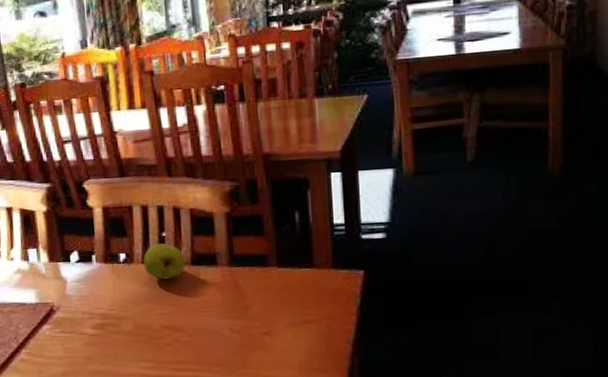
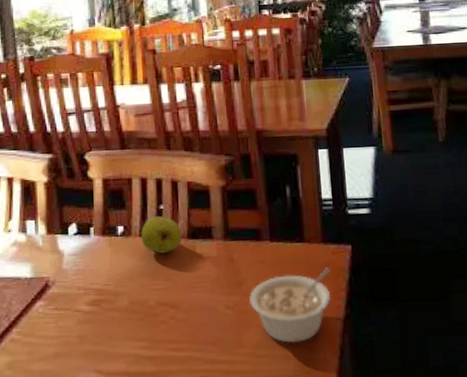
legume: none [255,293,341,365] -> present [249,268,331,343]

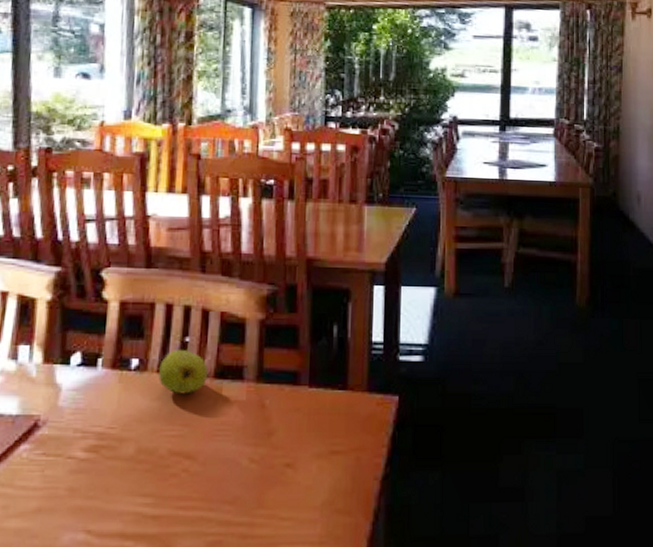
legume: present [249,268,331,343] -> none [278,420,373,504]

